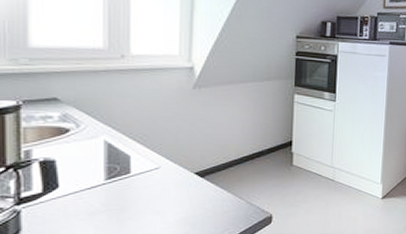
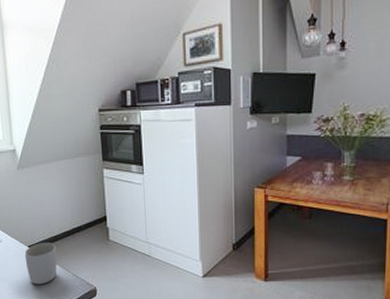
mug: none [188,169,231,216] -> present [24,243,57,285]

